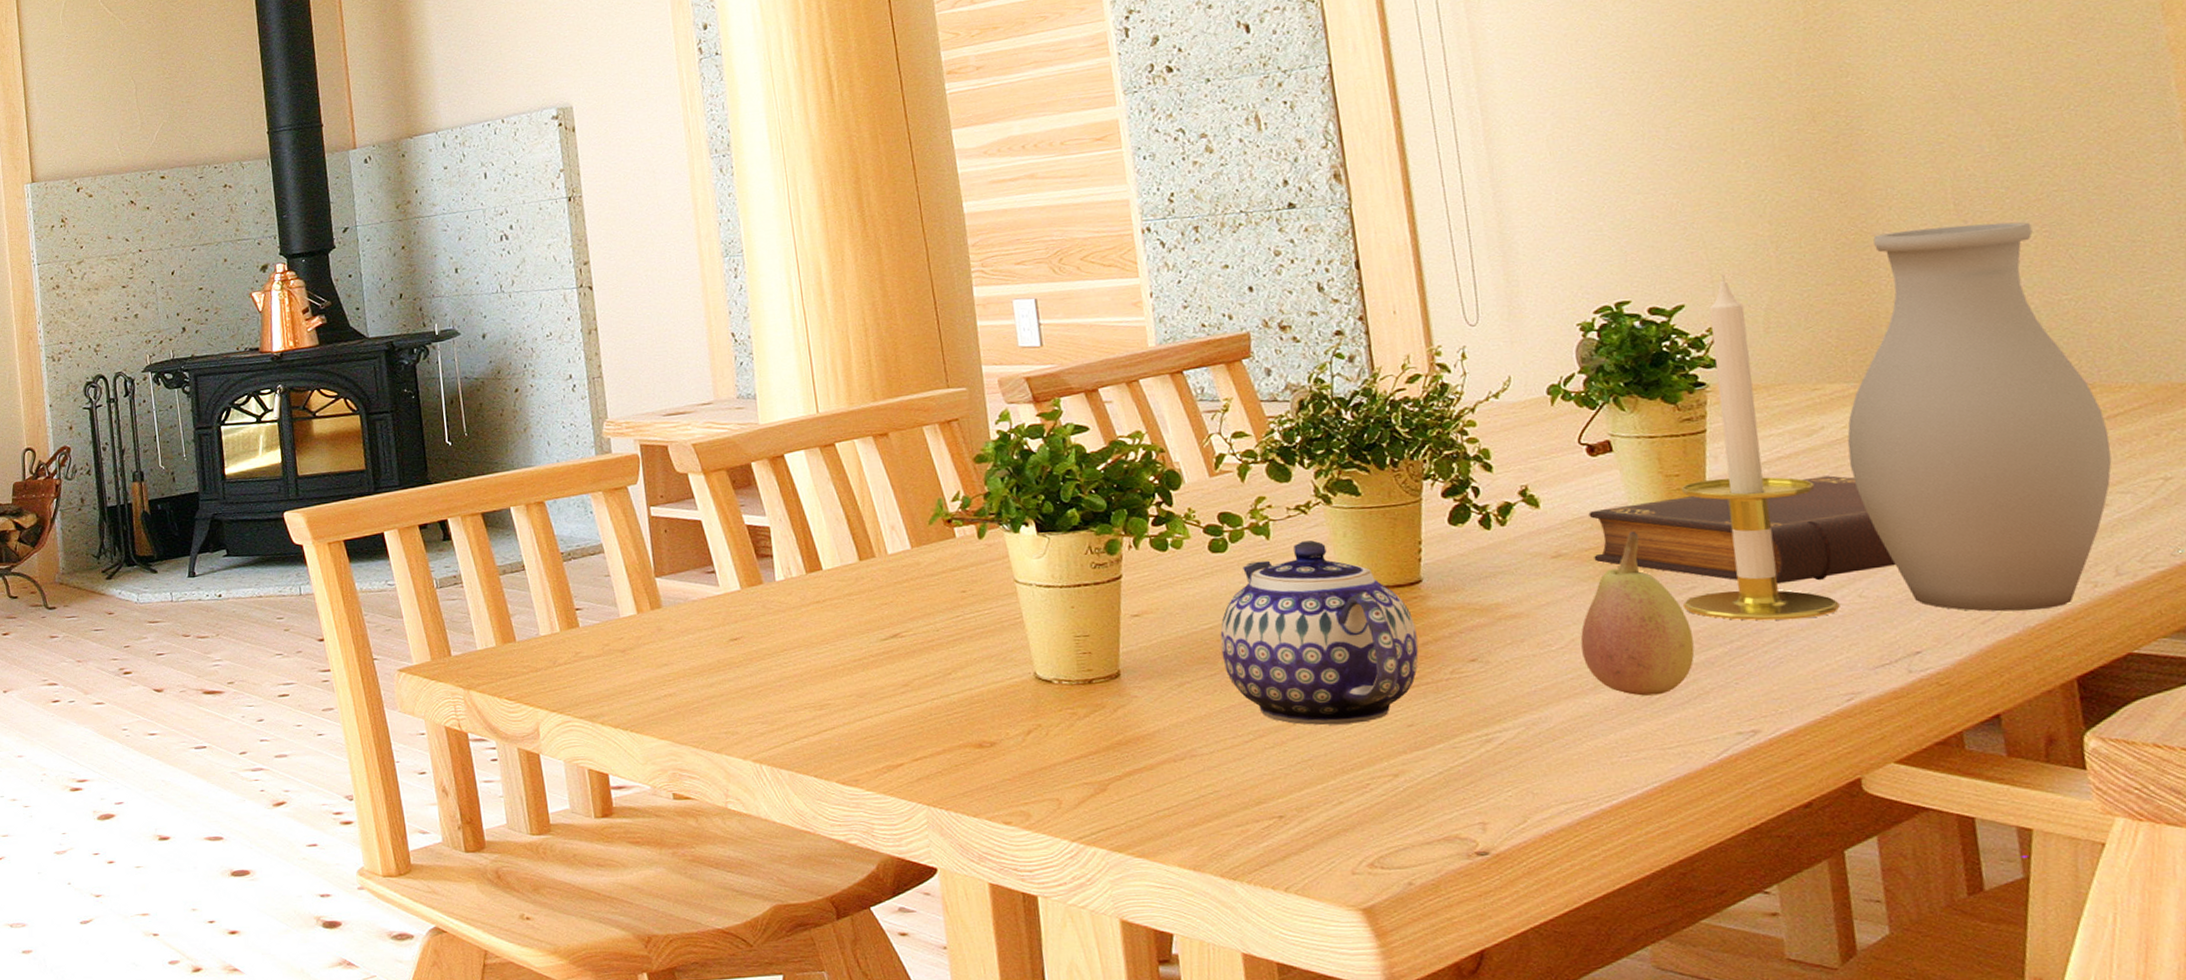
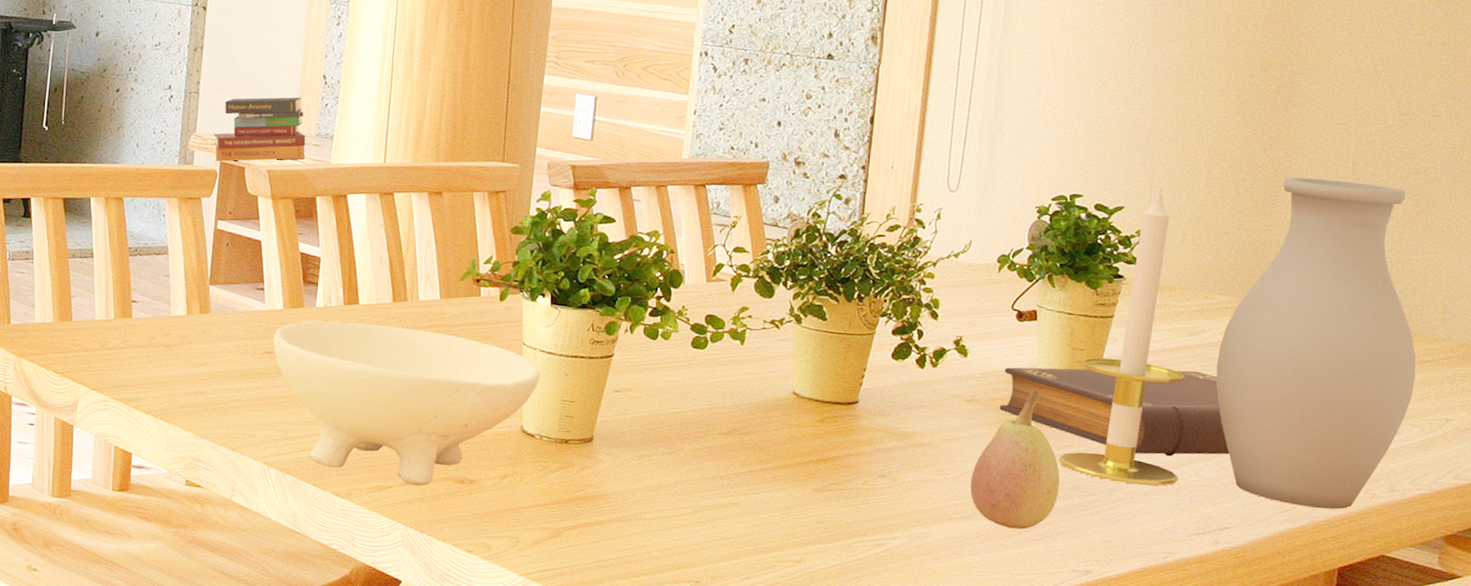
books: none [627,360,730,445] -> present [213,97,306,162]
bowl: none [736,585,1044,760] -> present [273,320,541,486]
teapot: present [1220,540,1419,726] -> none [680,351,844,514]

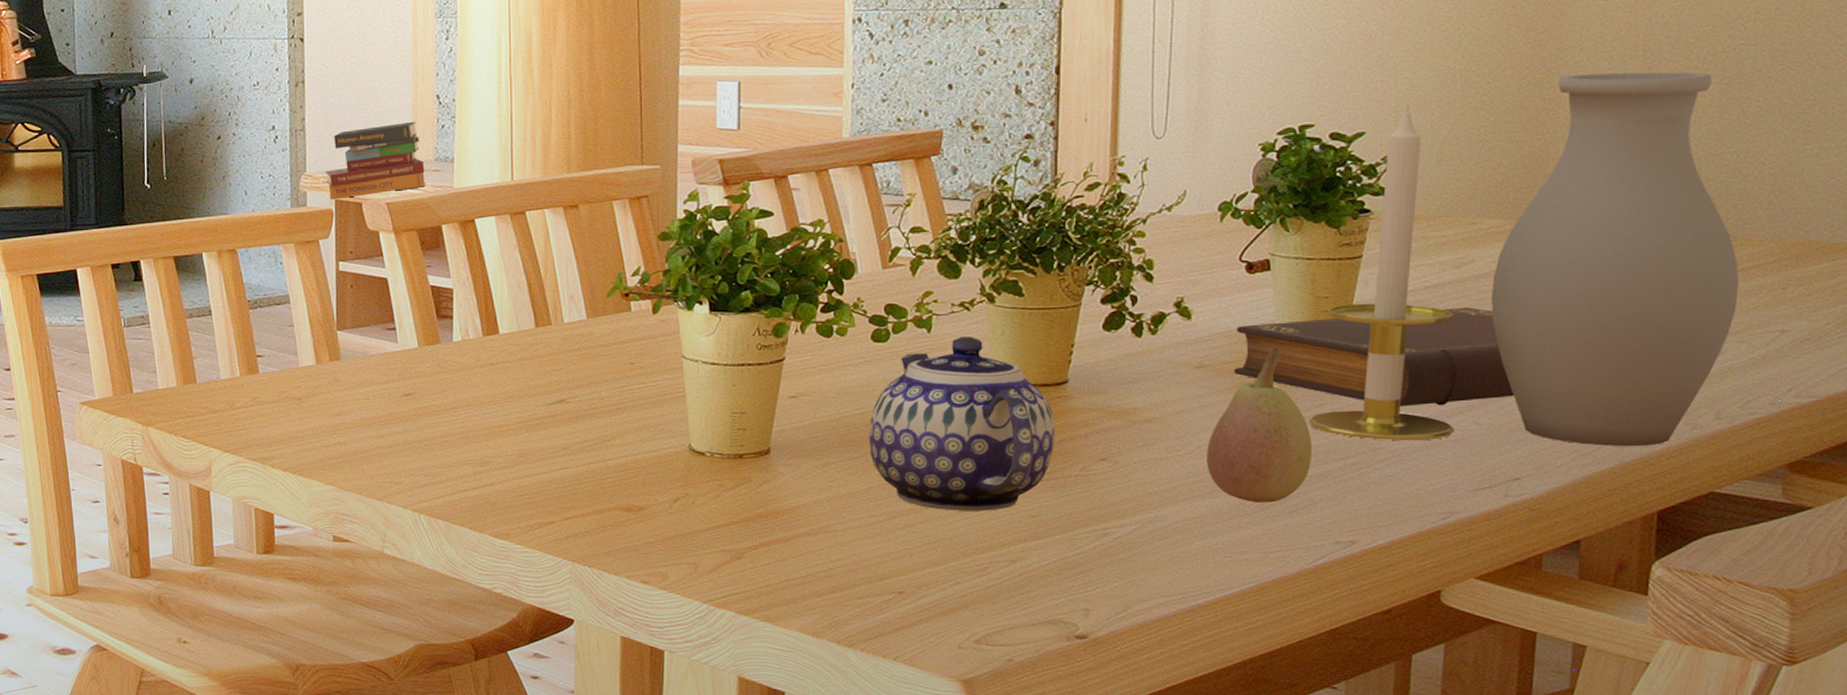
bowl: present [273,320,541,486] -> none [411,353,705,519]
teapot: none [680,351,844,514] -> present [869,336,1055,511]

